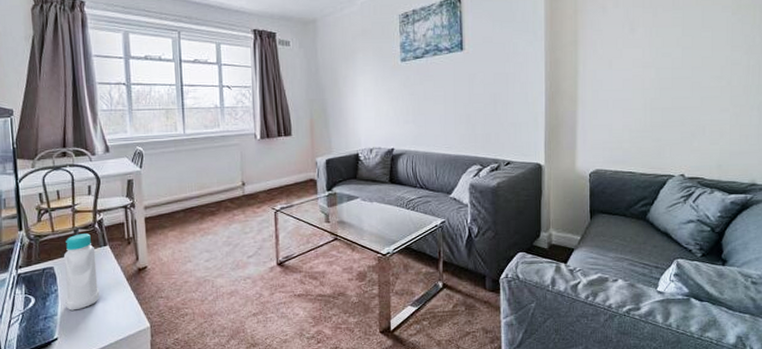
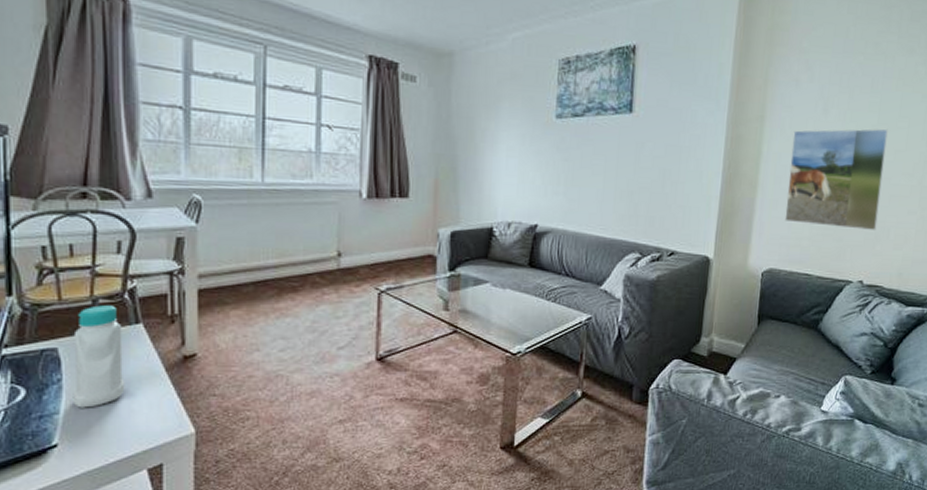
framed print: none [605,39,693,130] -> present [784,128,888,231]

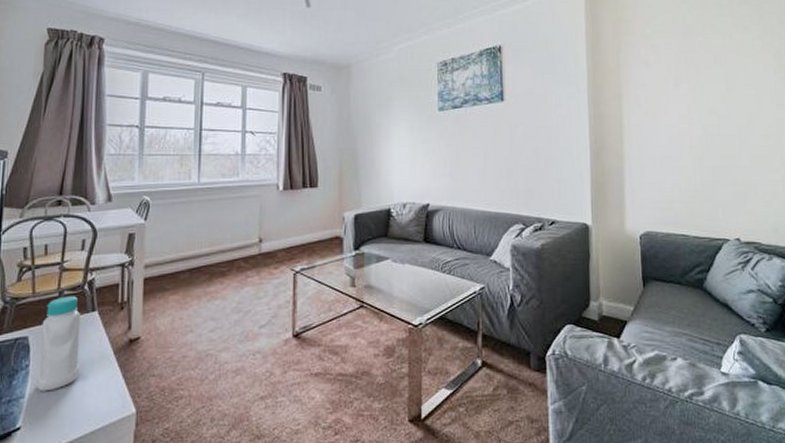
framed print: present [784,128,888,231] -> none [650,96,744,190]

